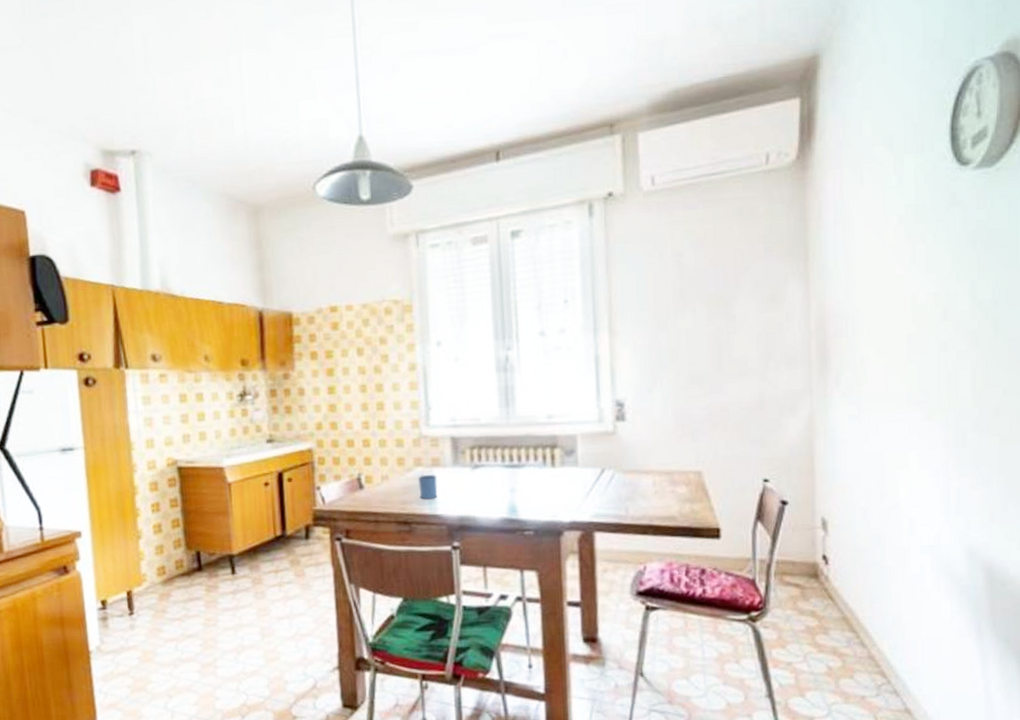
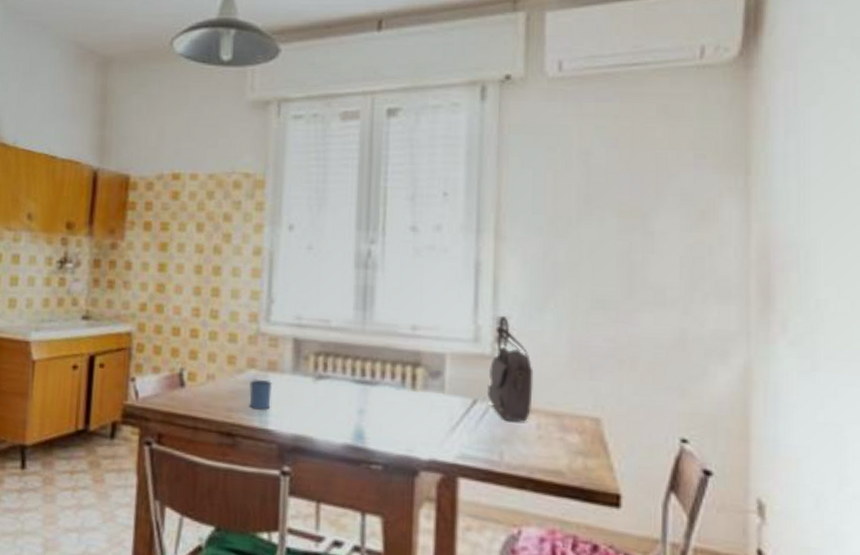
handbag: none [612,398,649,483] -> present [487,315,534,422]

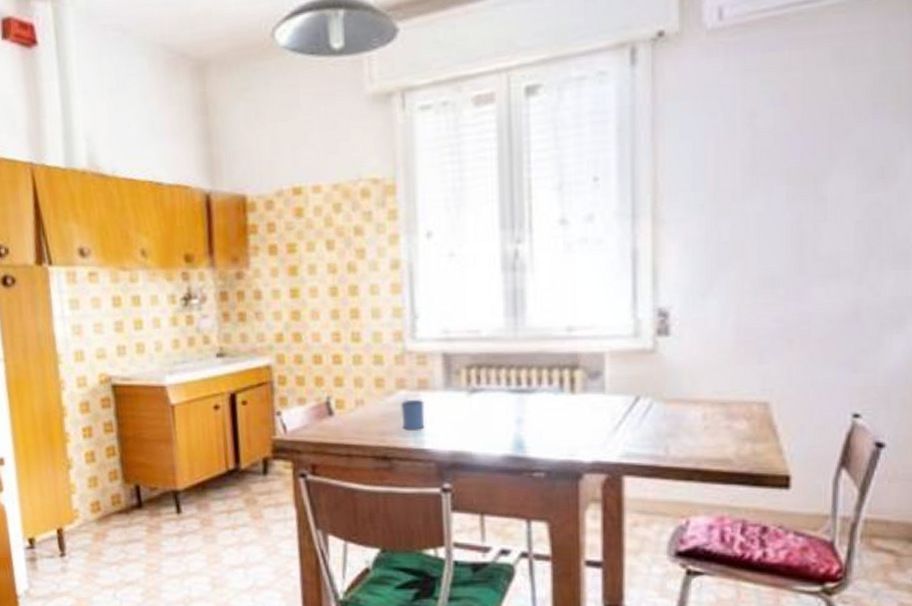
handbag: present [487,315,534,422] -> none [650,305,698,415]

